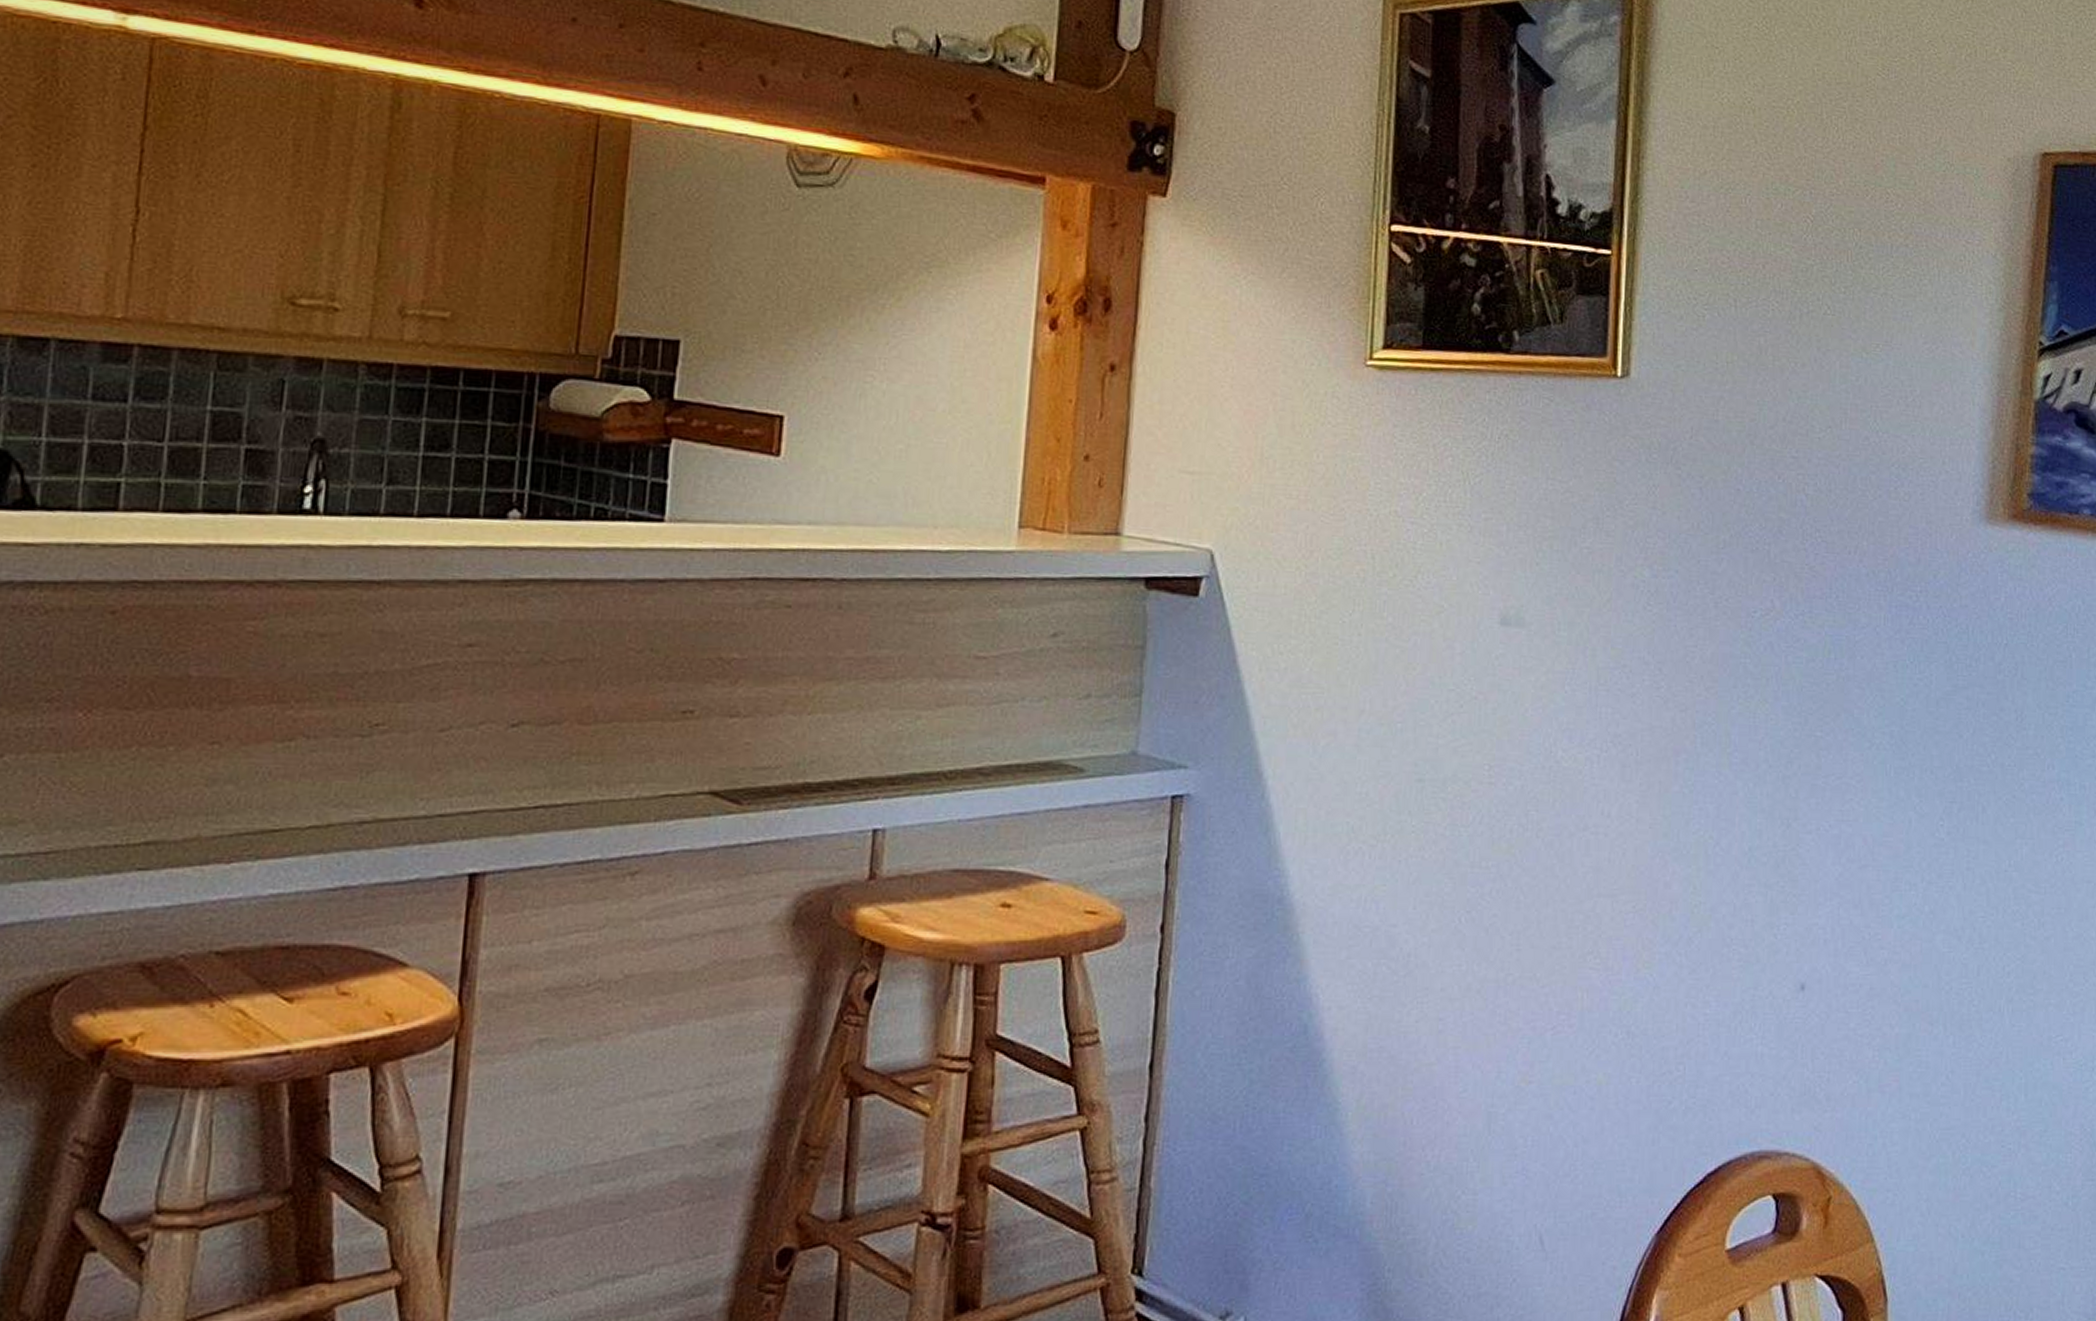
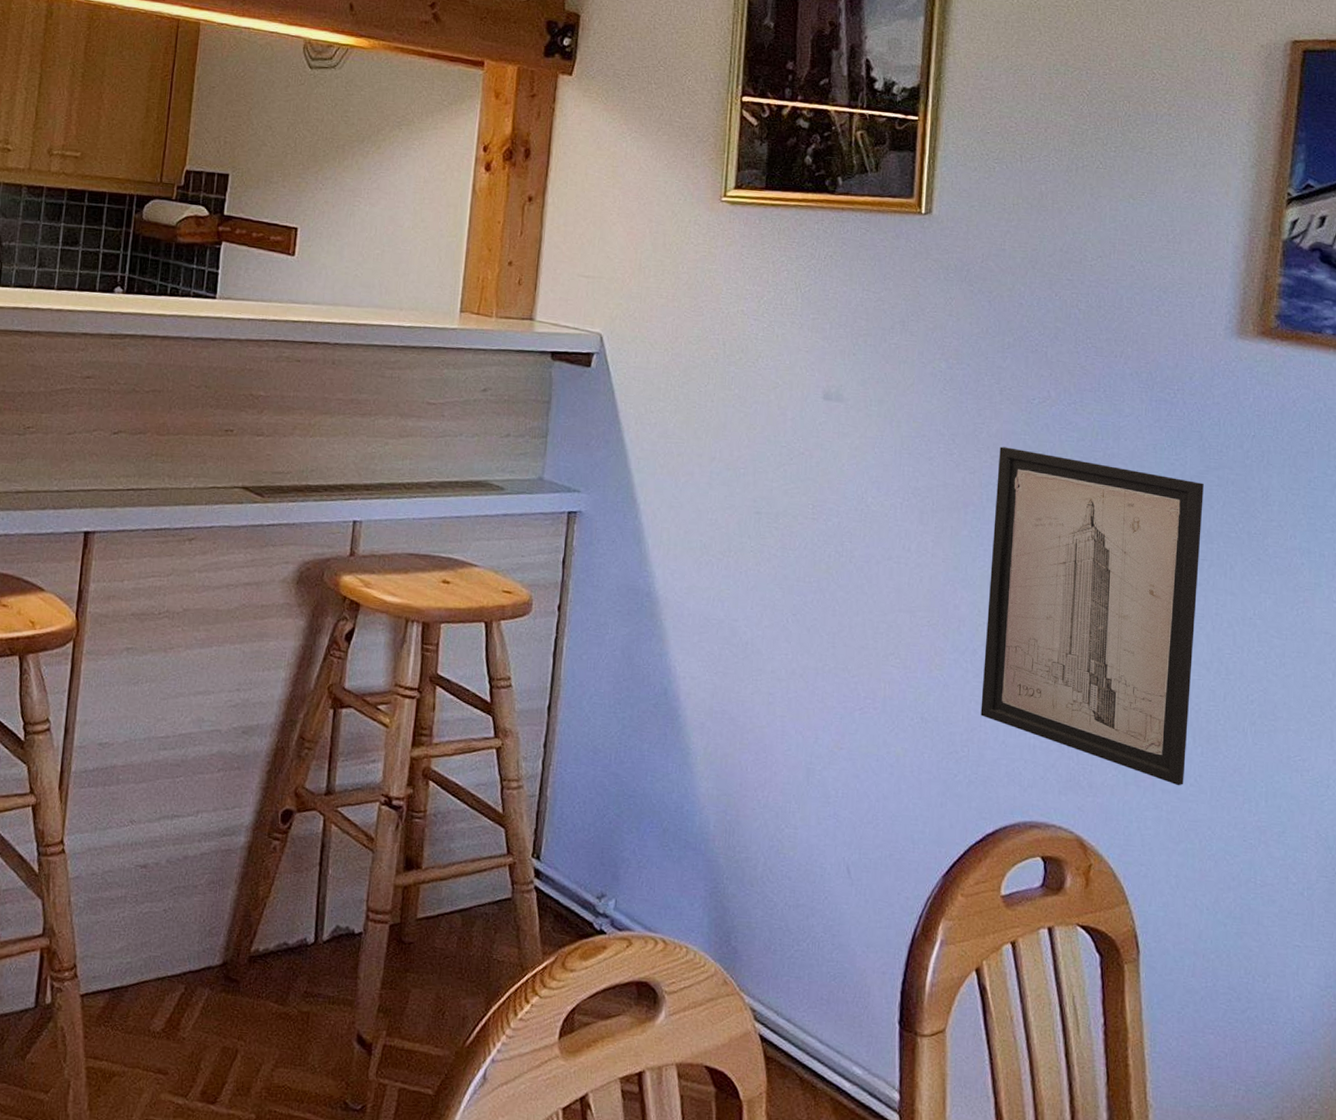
wall art: none [1698,674,1951,1087] -> present [980,446,1204,786]

